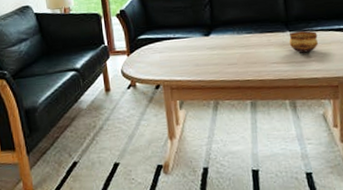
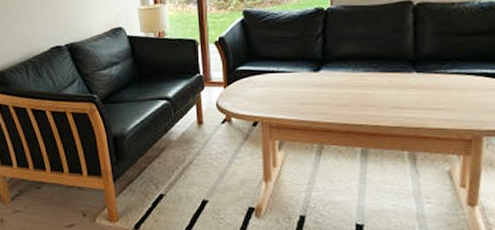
bowl: present [289,30,318,53] -> none [416,72,452,99]

